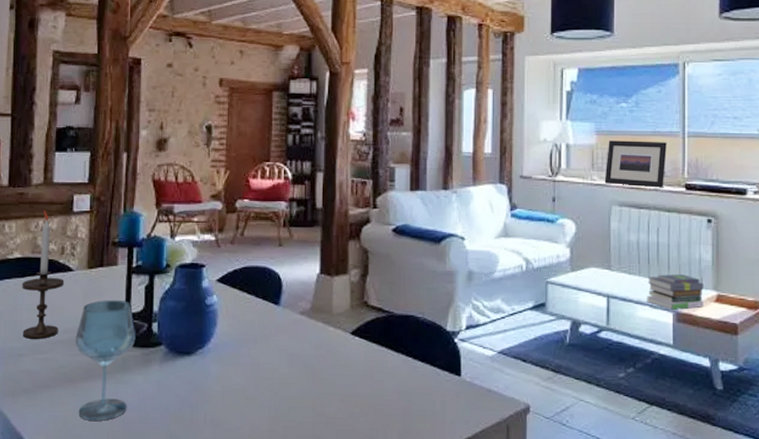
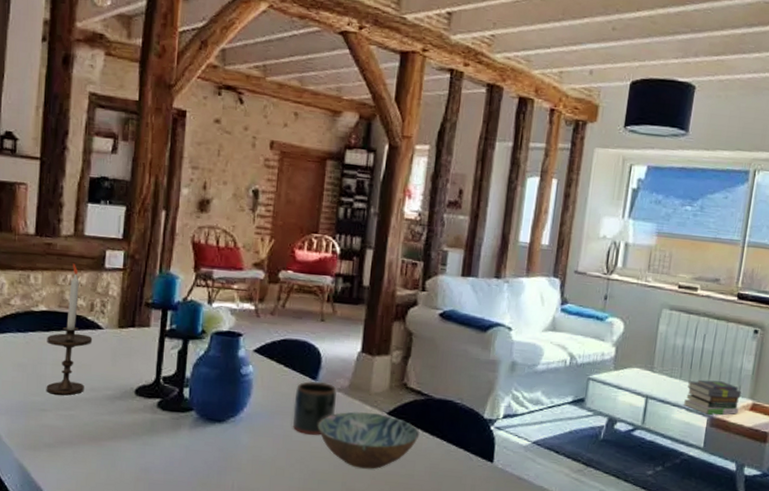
wine glass: present [75,299,136,421] -> none [102,361,166,481]
mug: none [259,306,300,361] -> present [293,380,338,435]
bowl: none [284,334,385,392] -> present [317,412,420,469]
picture frame: present [604,140,667,188] -> none [658,243,726,295]

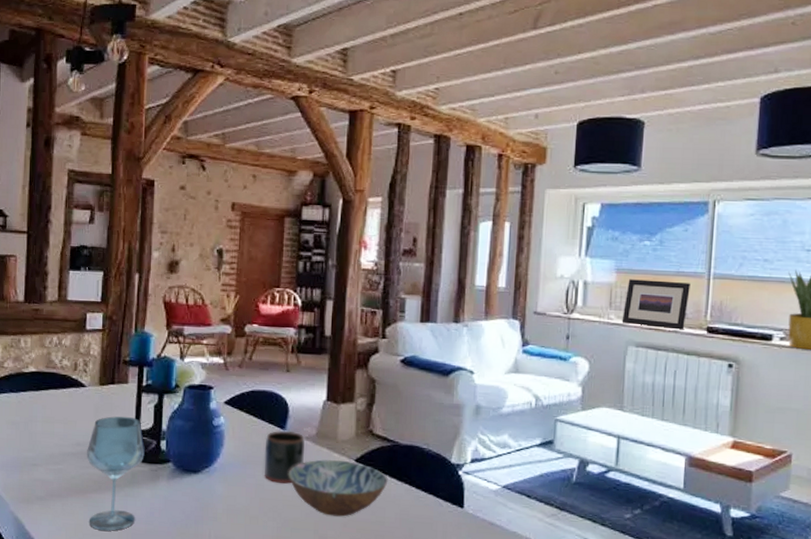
candlestick: present [46,263,93,396] -> none [36,327,77,451]
wine glass: none [102,361,166,481] -> present [87,416,145,531]
picture frame: none [658,243,726,295] -> present [621,279,690,330]
books: present [684,379,741,415] -> none [659,417,720,454]

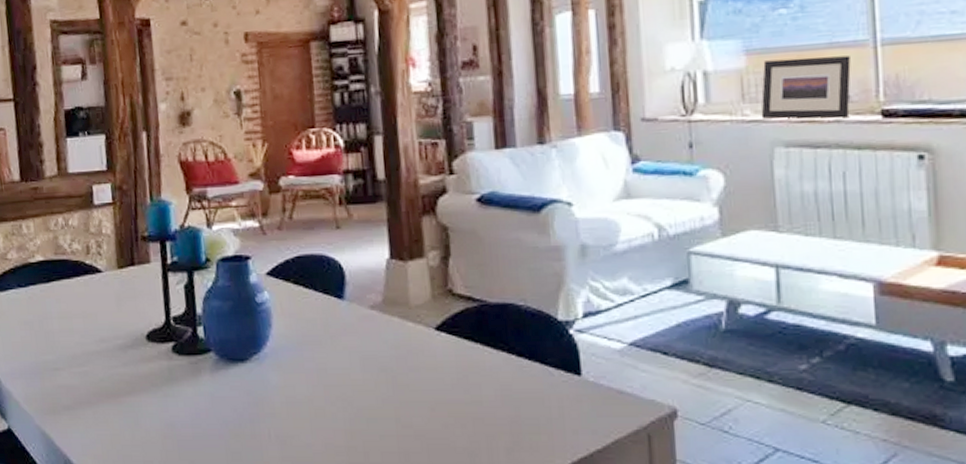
wine glass: present [87,416,145,531] -> none [113,302,181,439]
mug: present [264,430,306,483] -> none [321,300,372,365]
bowl: present [288,459,388,517] -> none [354,330,480,399]

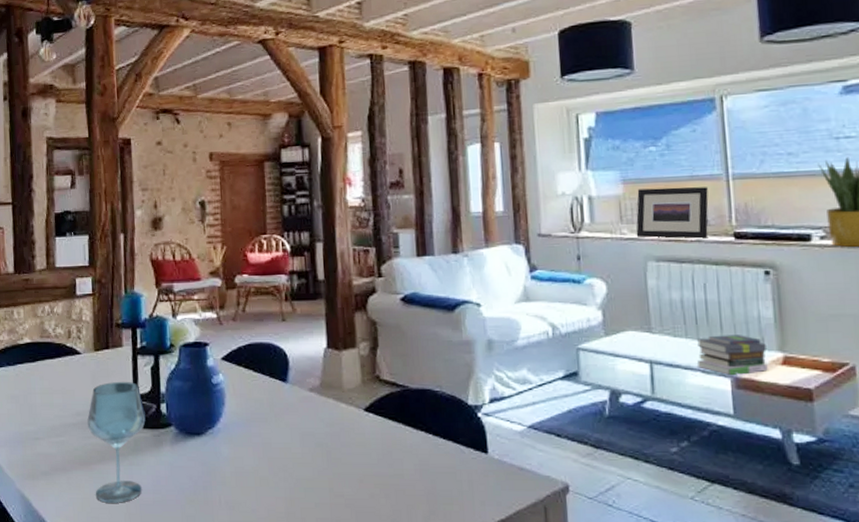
wine glass: none [113,302,181,439] -> present [87,381,146,503]
books: none [833,231,919,279] -> present [697,335,768,375]

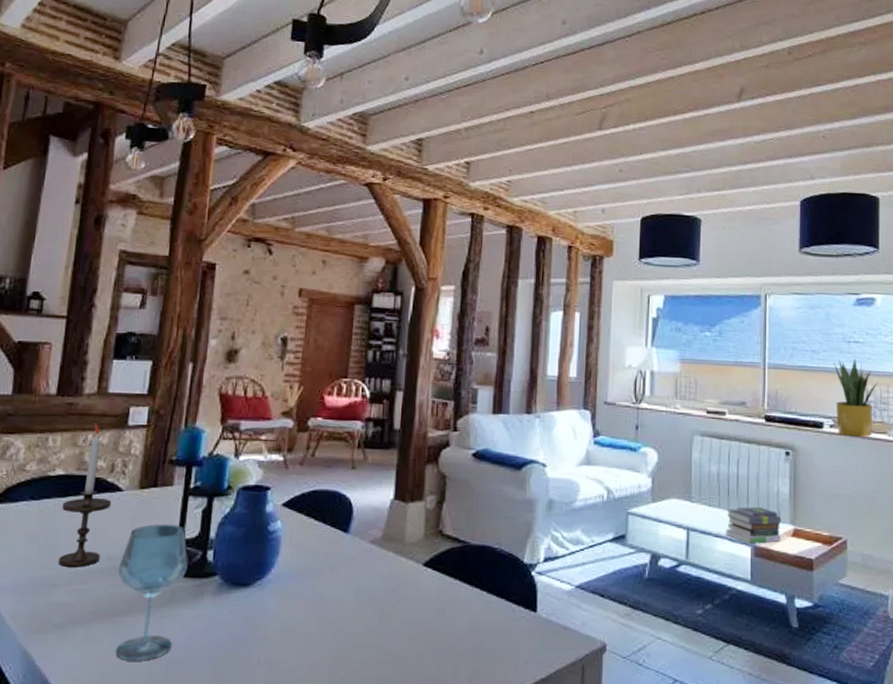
candlestick: none [33,295,73,422] -> present [58,423,112,567]
picture frame: present [636,187,709,239] -> none [687,369,748,419]

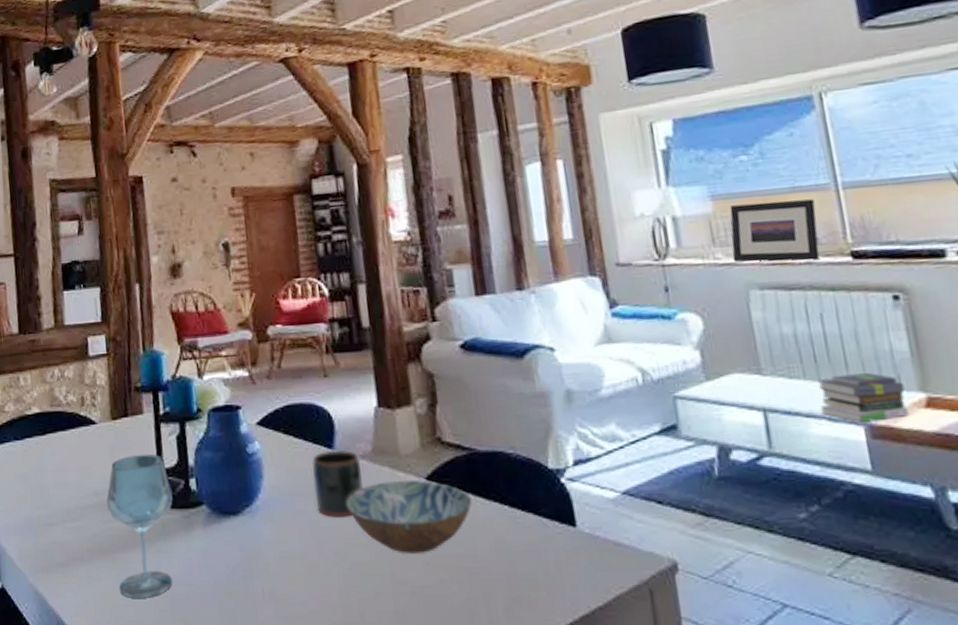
candlestick: present [58,423,112,567] -> none [44,357,89,505]
mug: none [324,533,371,594] -> present [312,450,363,517]
bowl: none [350,565,458,629] -> present [346,480,473,553]
picture frame: none [687,369,748,419] -> present [729,199,820,262]

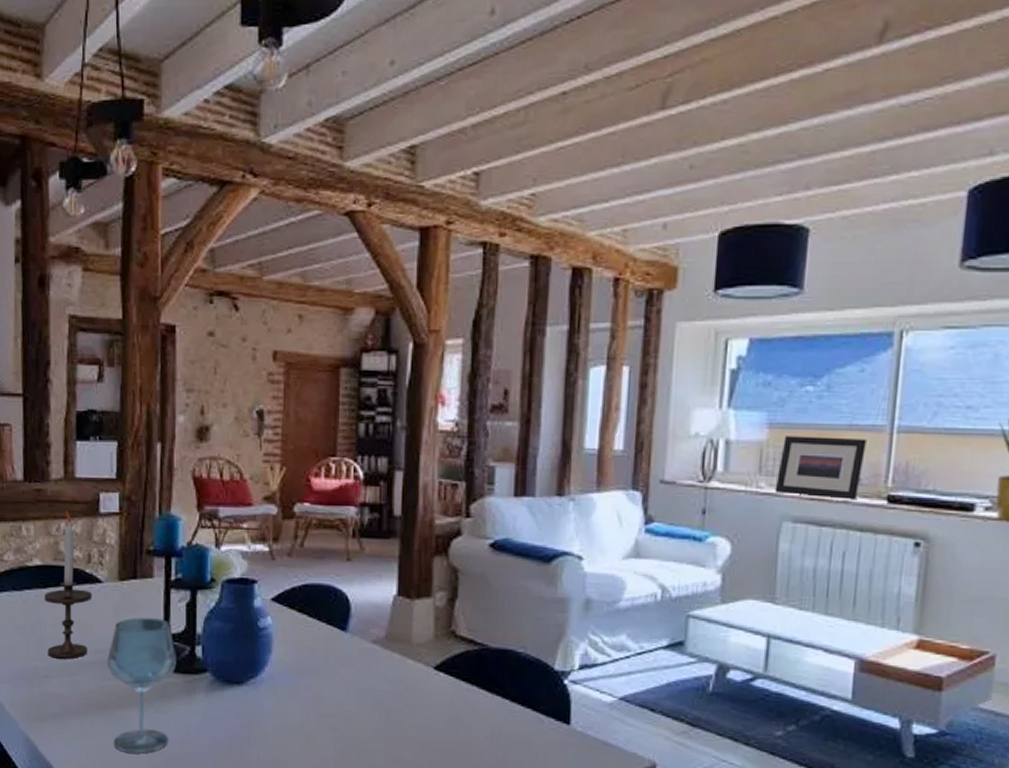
candlestick: none [44,357,89,505] -> present [44,510,93,659]
mug: present [312,450,363,517] -> none [322,632,372,696]
bowl: present [346,480,473,553] -> none [352,667,476,736]
books: present [818,373,909,422] -> none [821,611,901,657]

